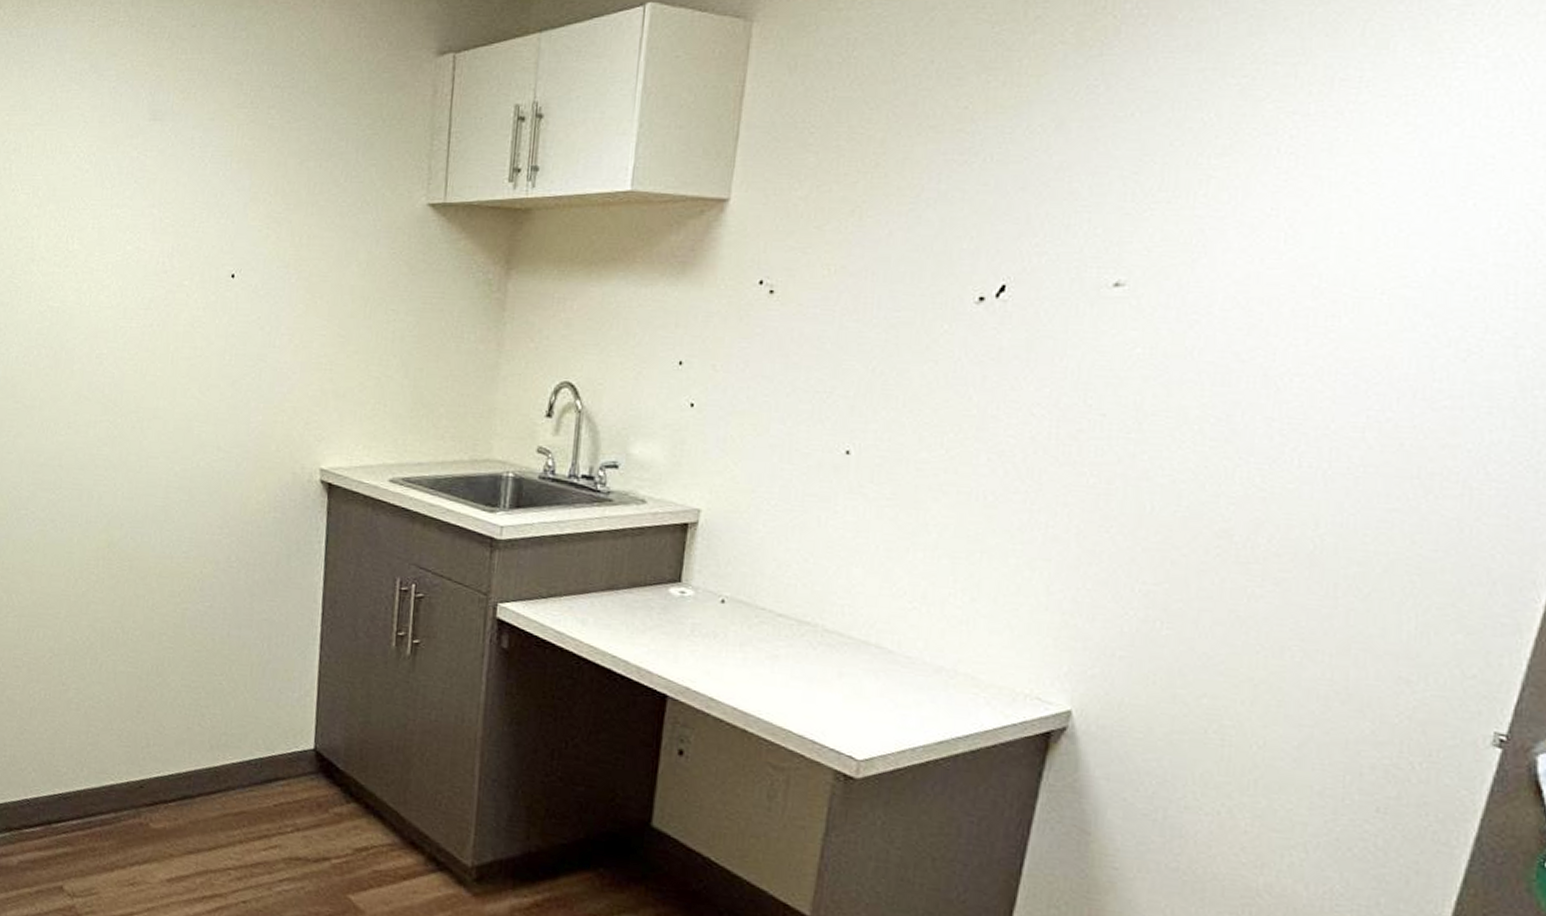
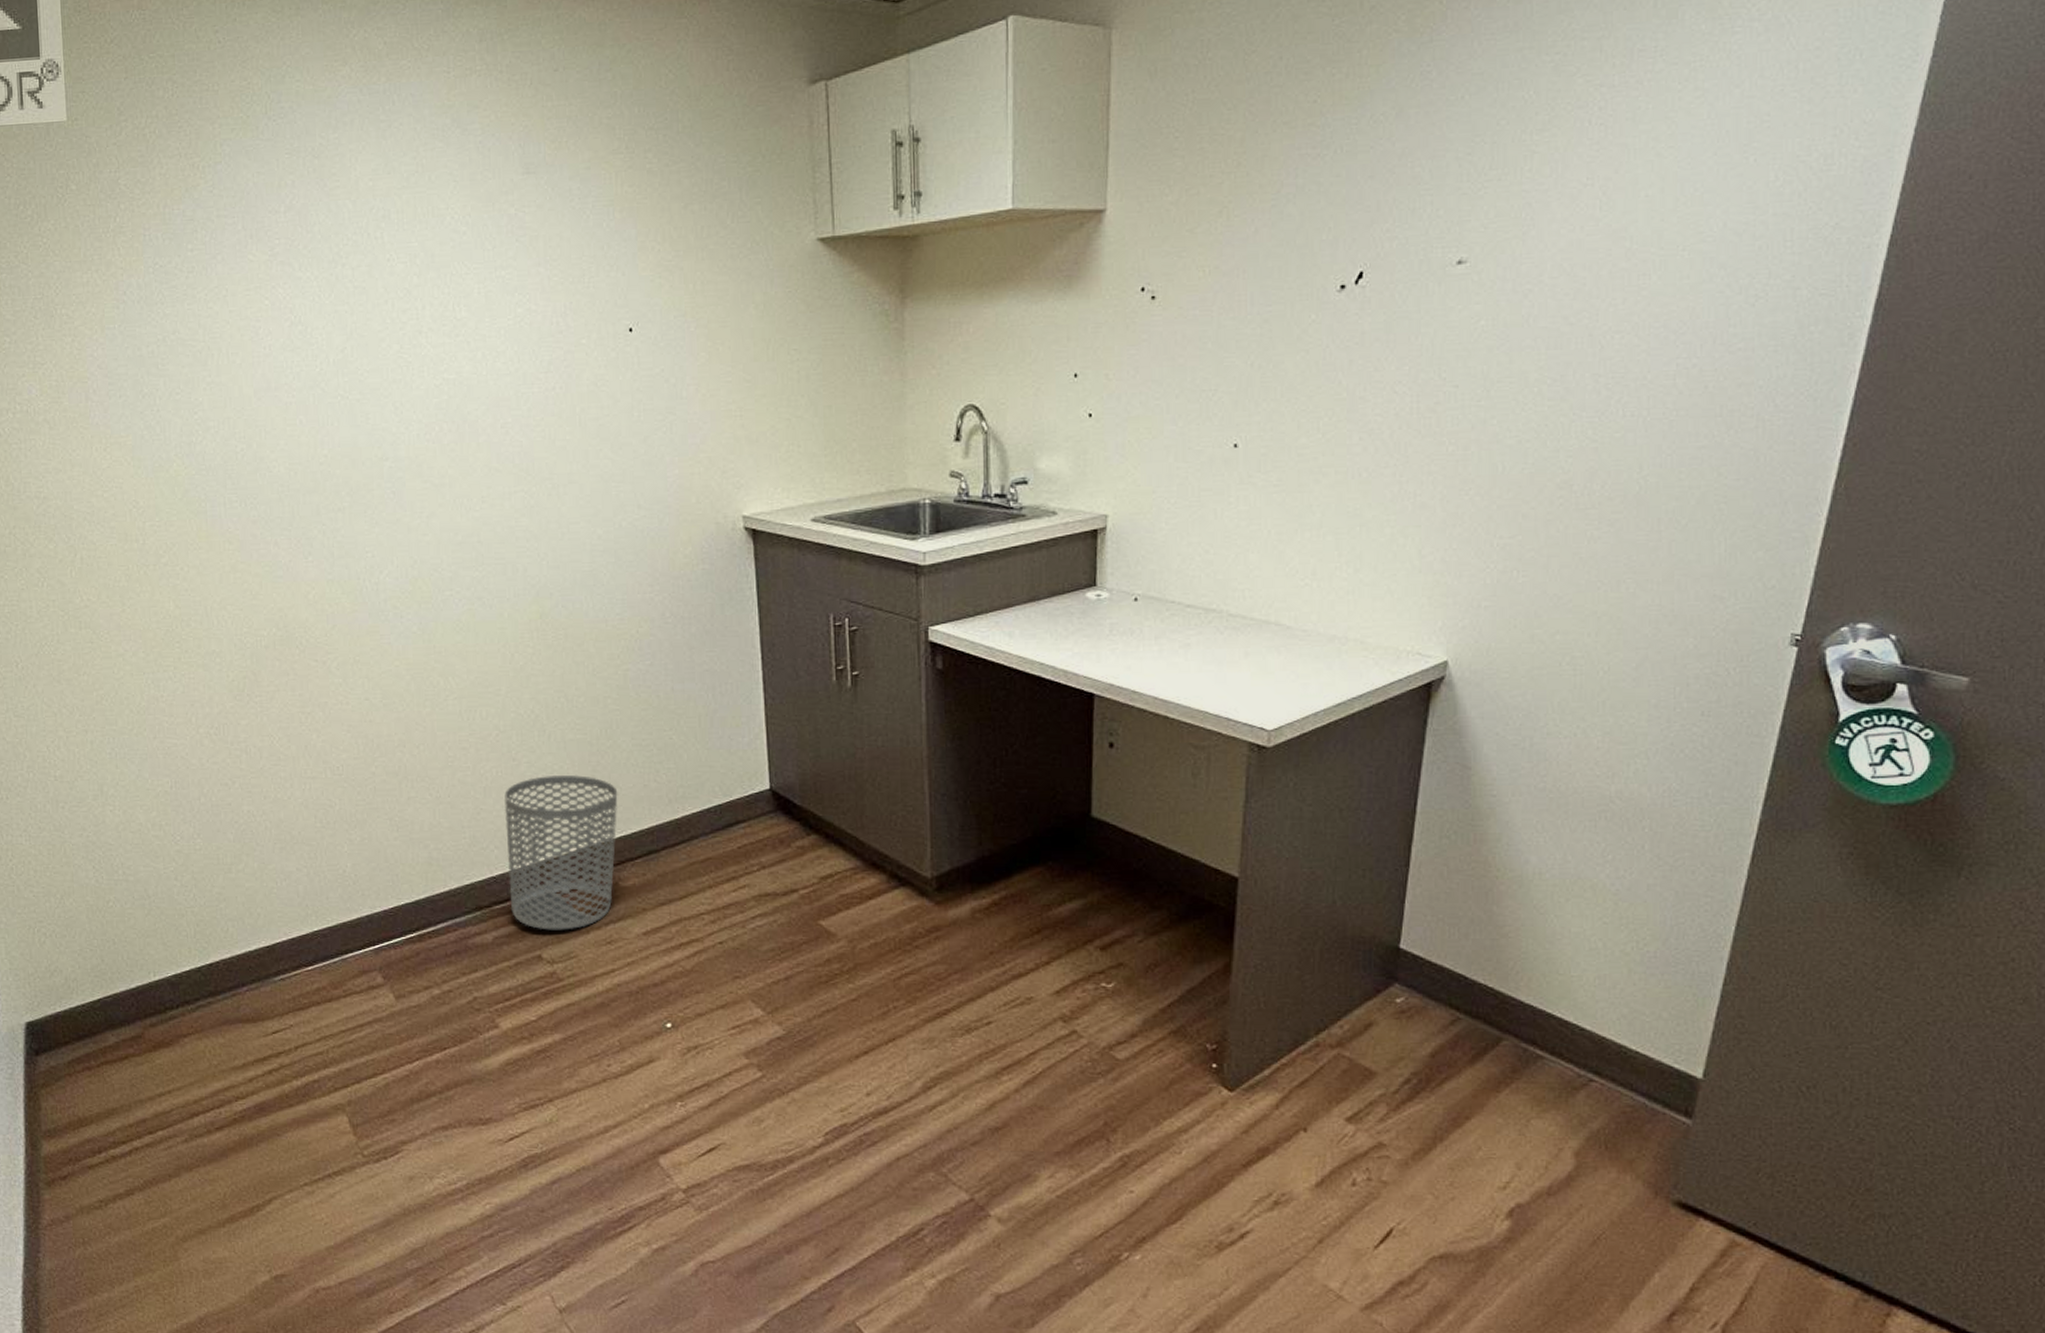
waste bin: none [39,704,161,865] -> present [504,775,618,930]

